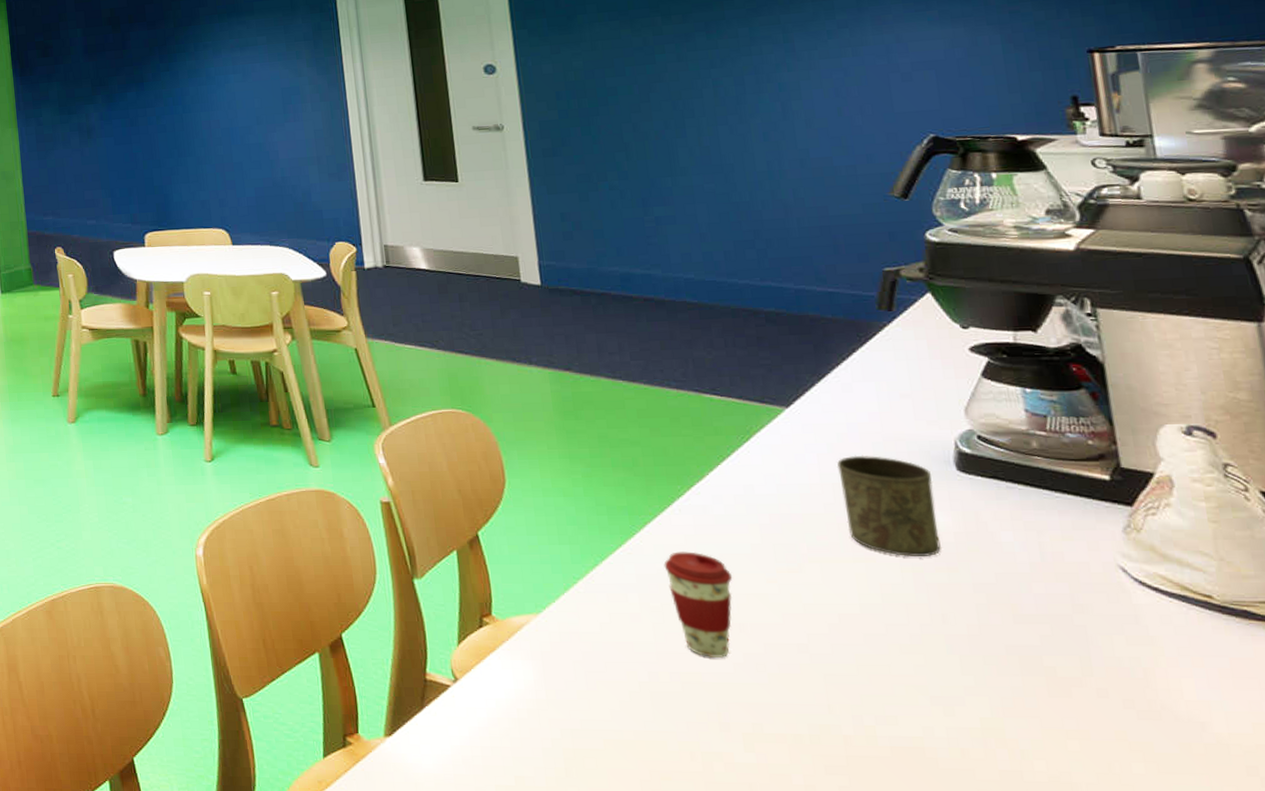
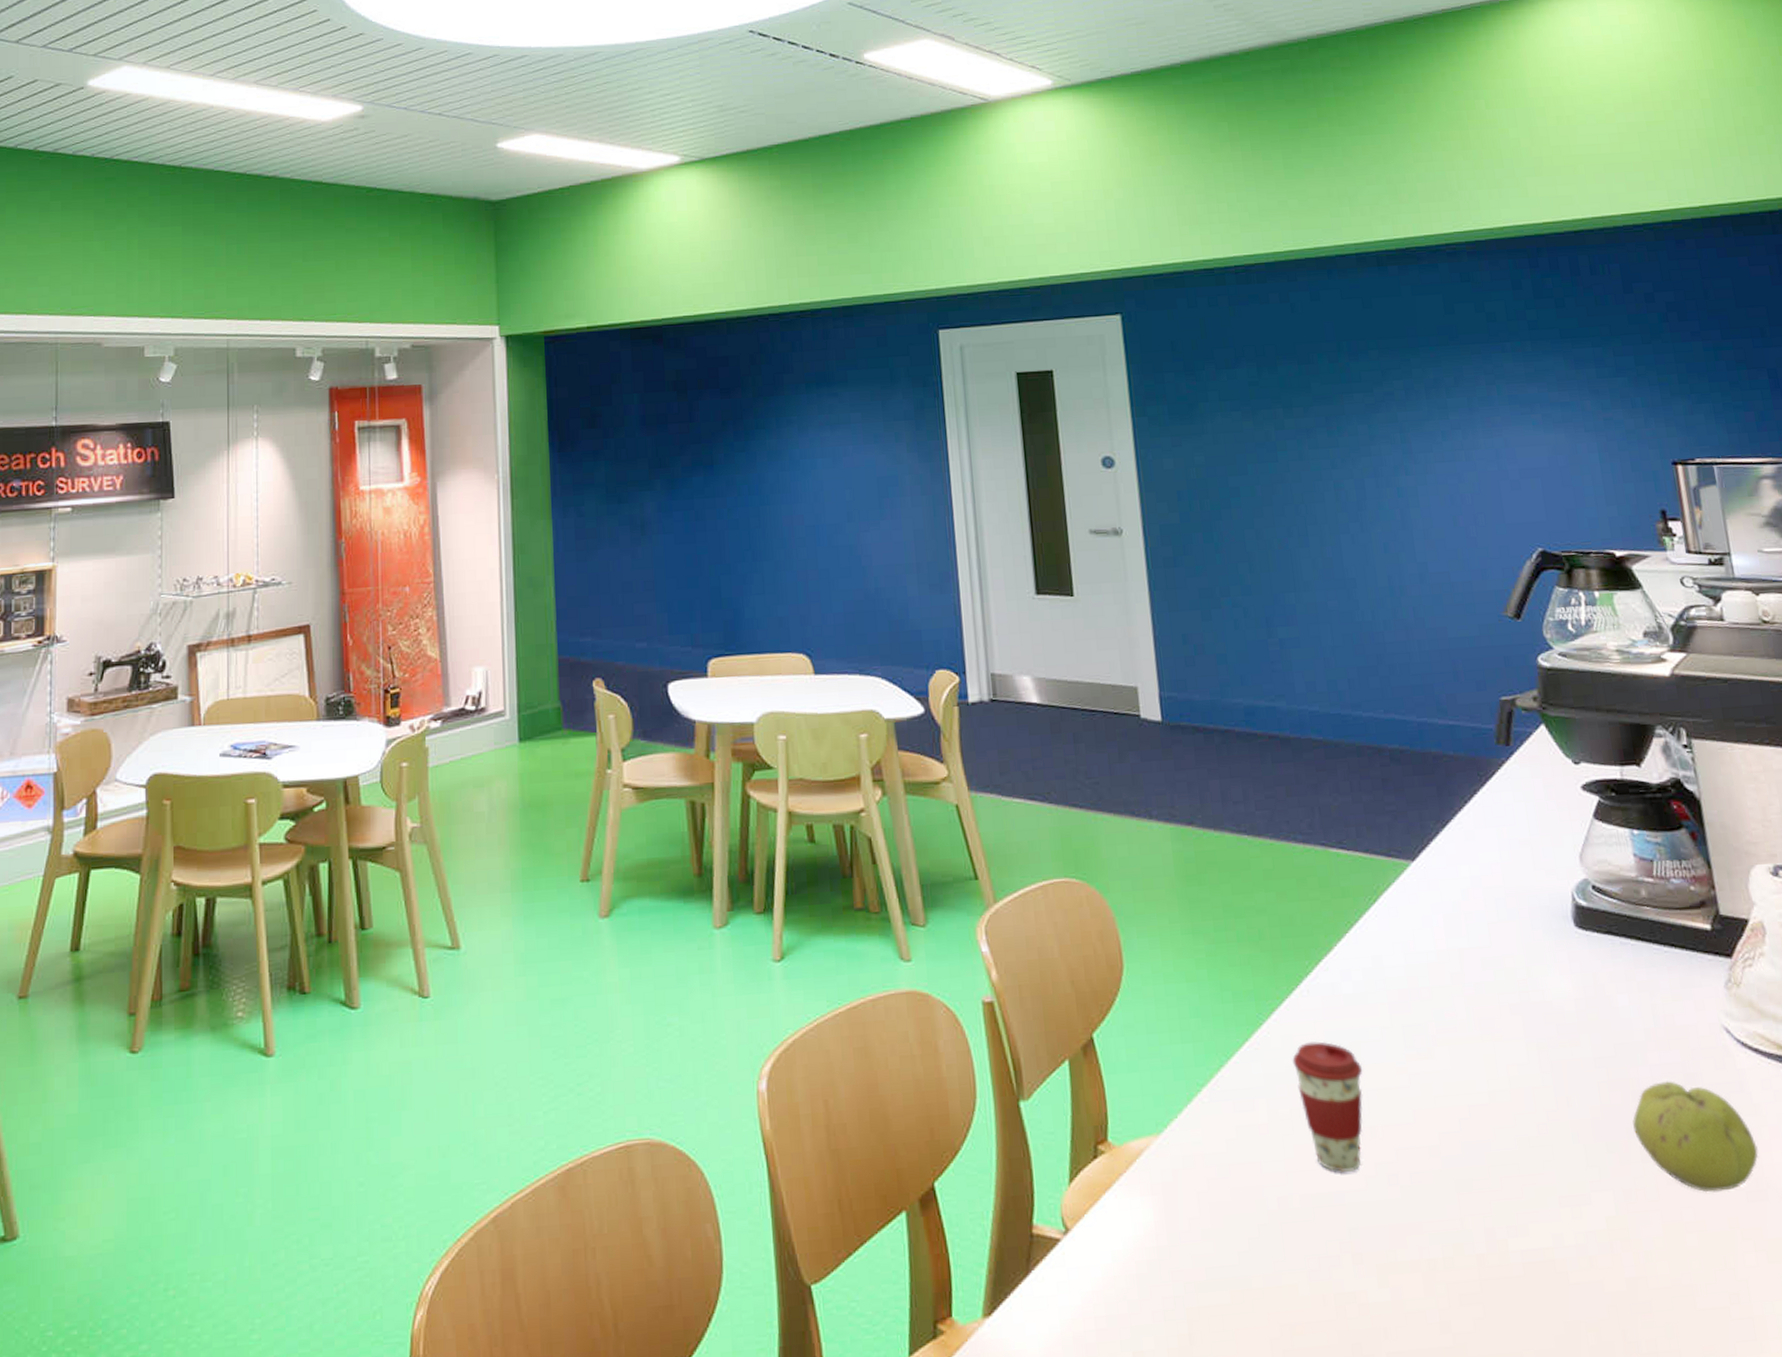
cup: present [836,455,941,556] -> none [1462,913,1563,1031]
fruit: none [1013,609,1153,708] -> present [1632,1081,1759,1193]

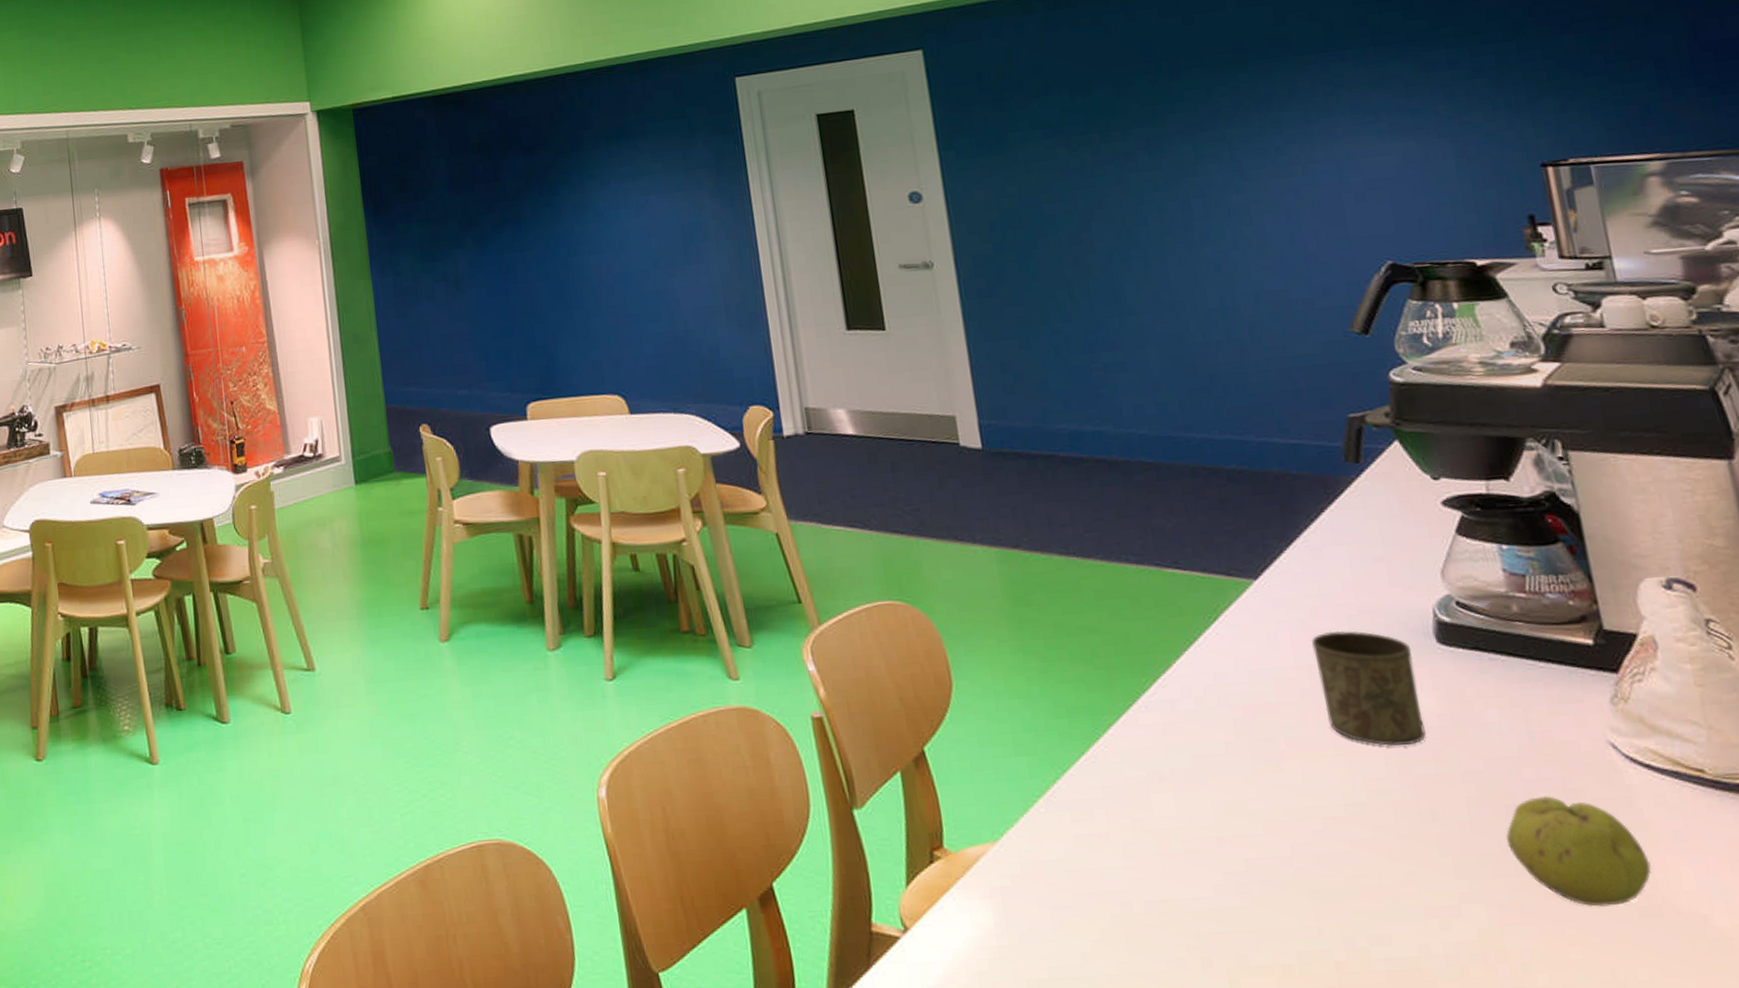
coffee cup: present [1292,1041,1363,1173] -> none [1131,755,1209,881]
cup: none [1462,913,1563,1031] -> present [1311,630,1426,746]

